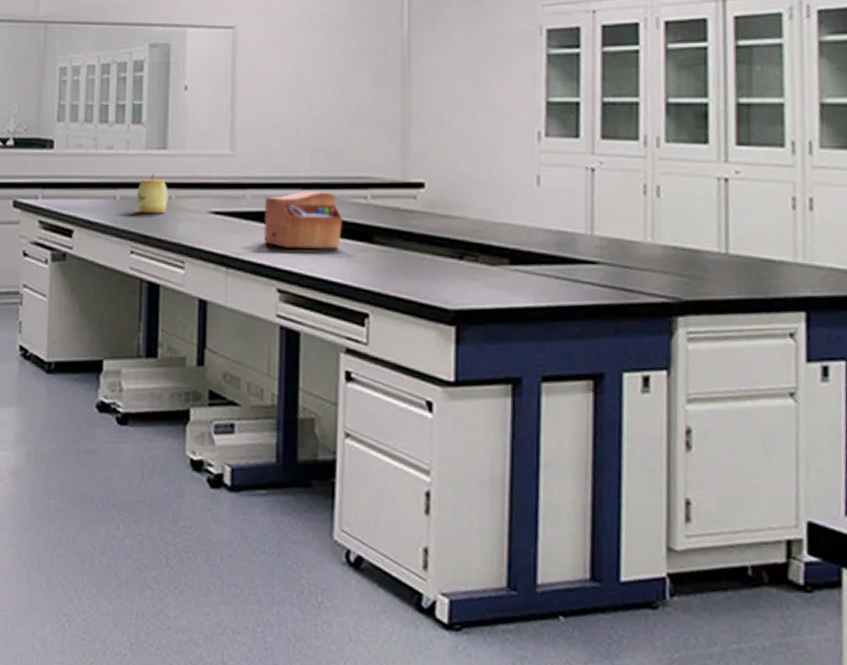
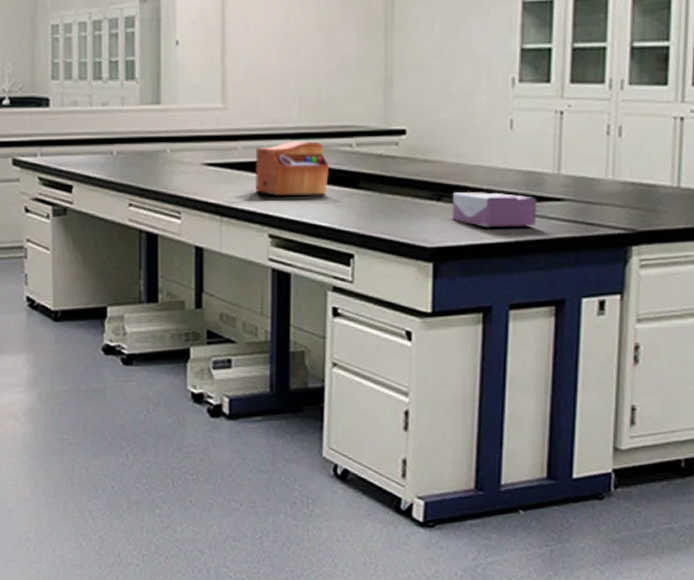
jar: present [137,173,168,214] -> none [133,128,163,167]
tissue box: none [475,251,569,291] -> present [452,192,537,227]

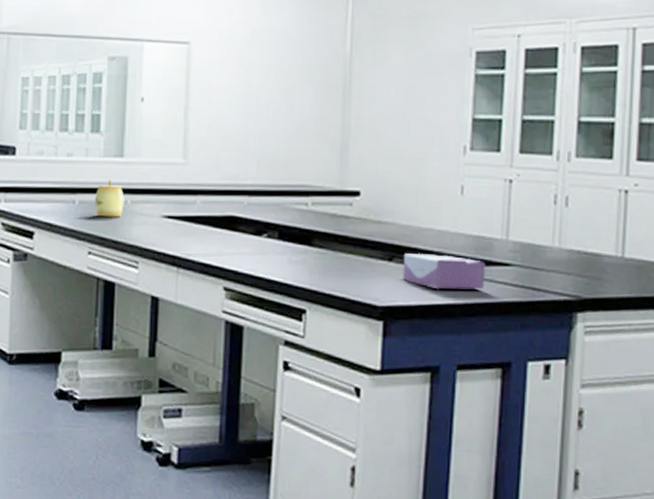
jar: none [133,128,163,167] -> present [94,179,124,217]
sewing box: present [255,140,330,196] -> none [212,197,286,251]

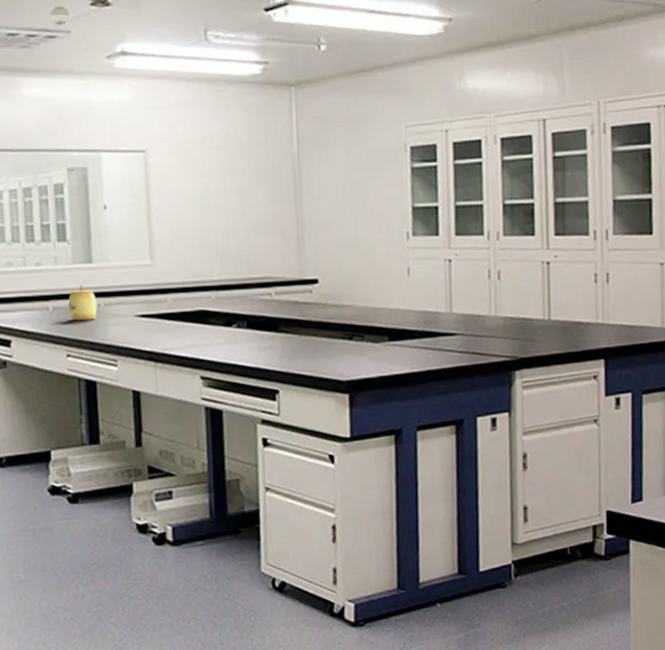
tissue box: present [403,253,486,290] -> none [362,330,435,361]

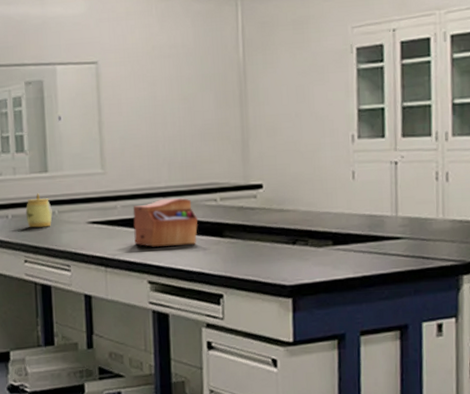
sewing box: none [184,291,253,342] -> present [133,198,198,247]

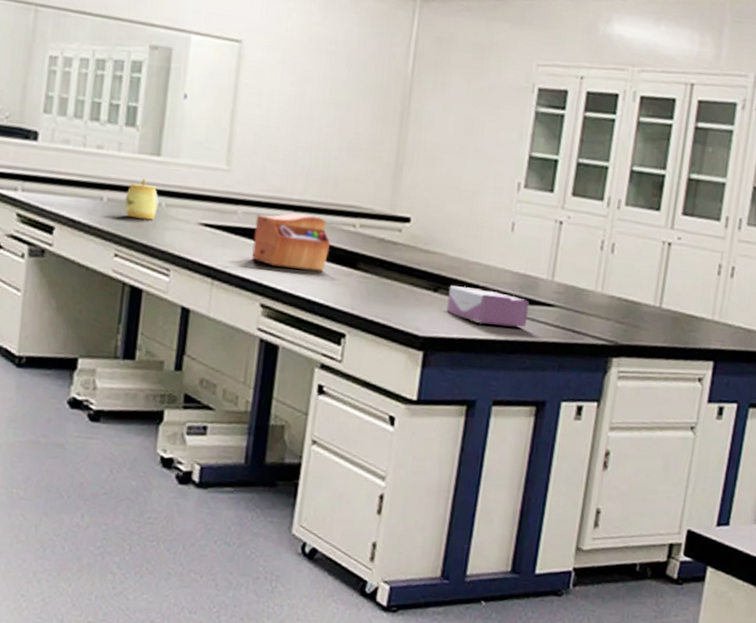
tissue box: none [305,235,380,265] -> present [446,285,530,328]

